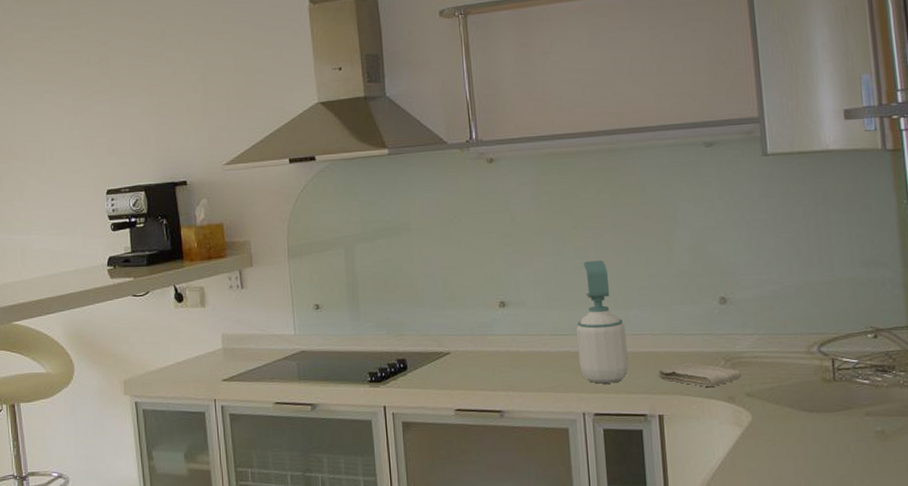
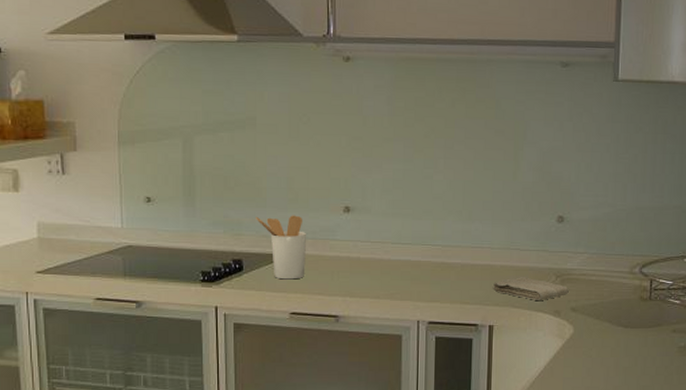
utensil holder: none [416,313,467,377] -> present [256,215,307,280]
soap bottle: present [576,261,629,384] -> none [418,172,467,293]

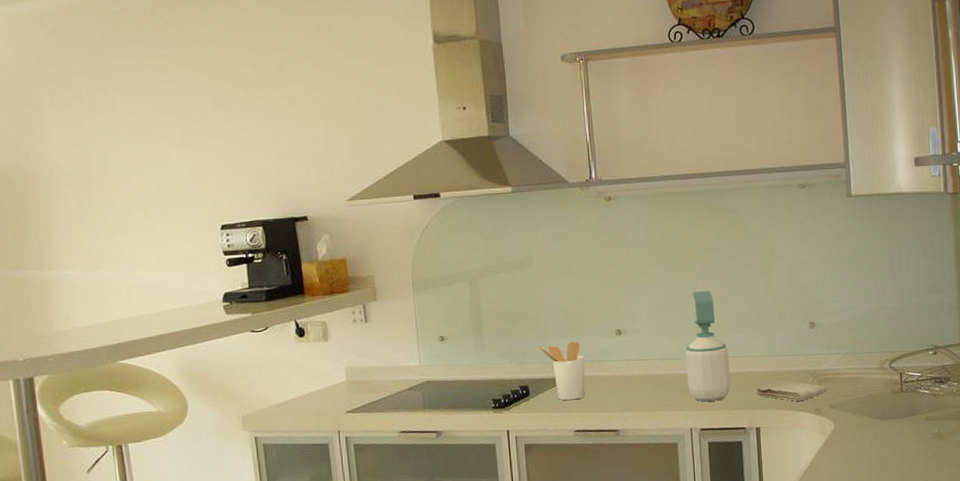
soap bottle: none [418,172,467,293] -> present [685,291,731,402]

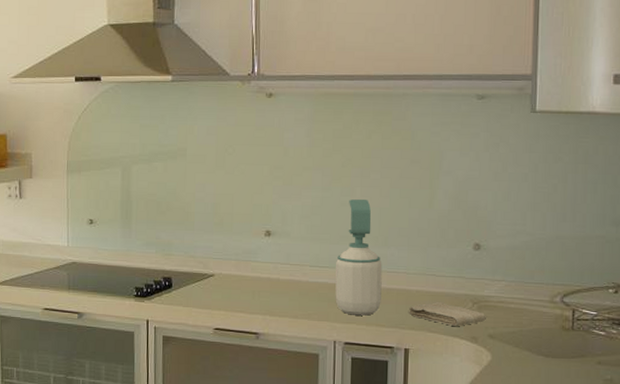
utensil holder: present [538,341,586,401] -> none [184,238,231,298]

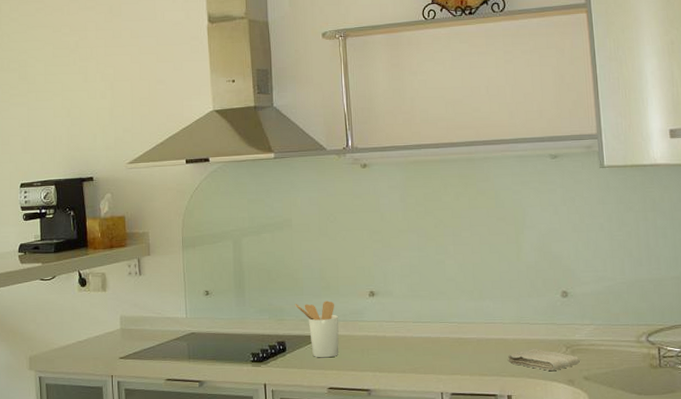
utensil holder: none [184,238,231,298] -> present [295,301,339,358]
soap bottle: present [335,199,382,316] -> none [437,257,482,367]

